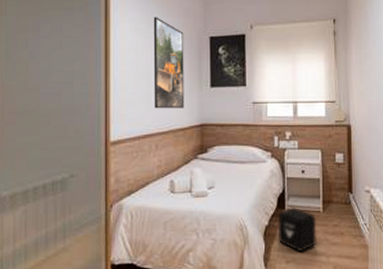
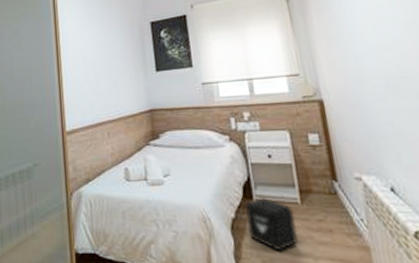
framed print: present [153,16,185,109] -> none [96,10,132,97]

